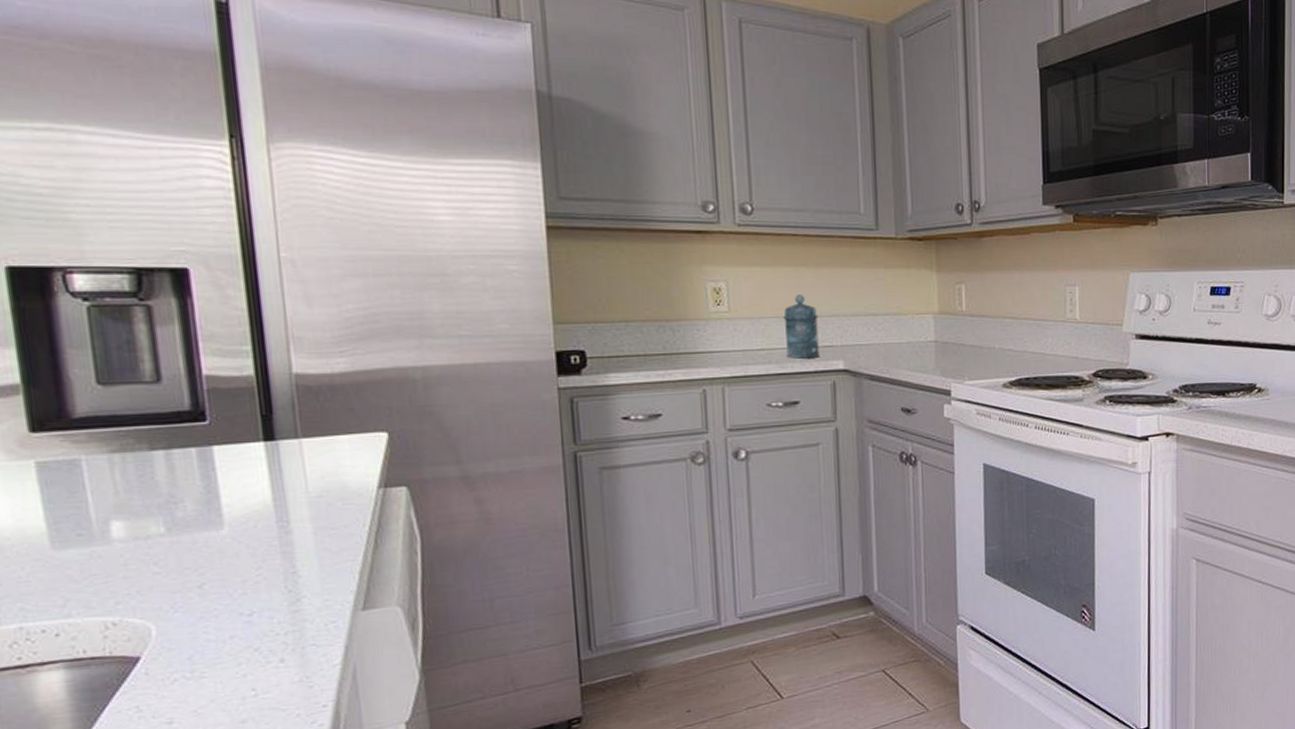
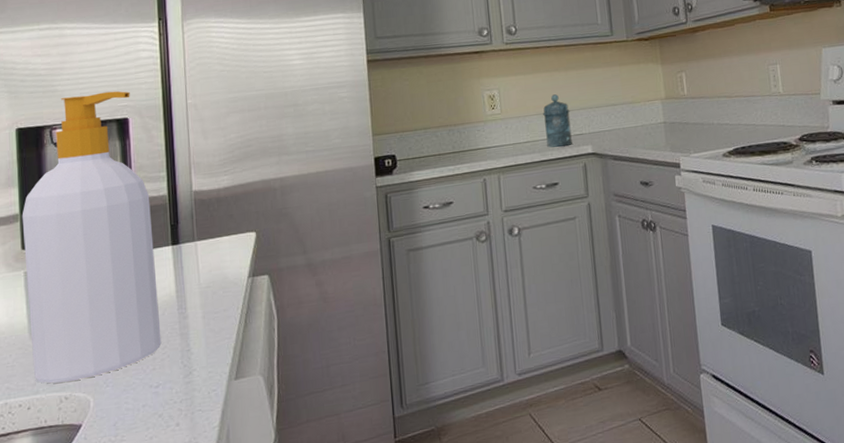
soap bottle: none [25,229,255,606] -> present [22,91,162,384]

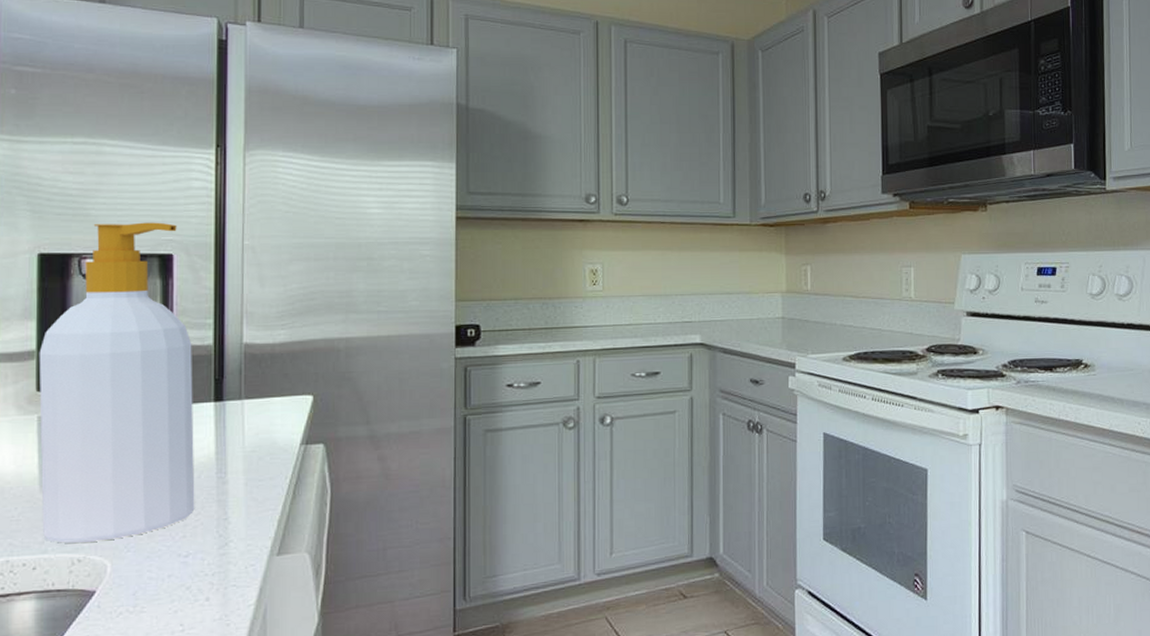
canister: present [543,94,572,148] -> none [649,275,680,333]

